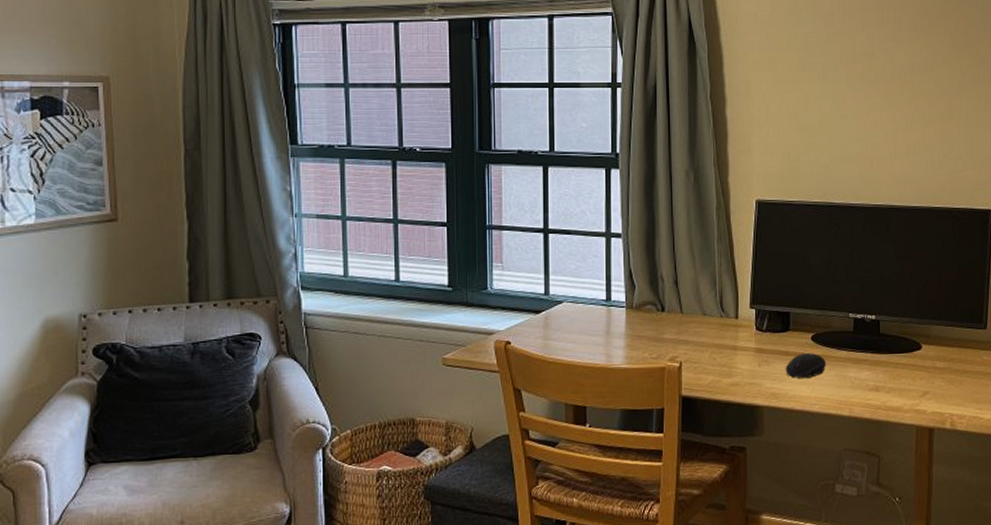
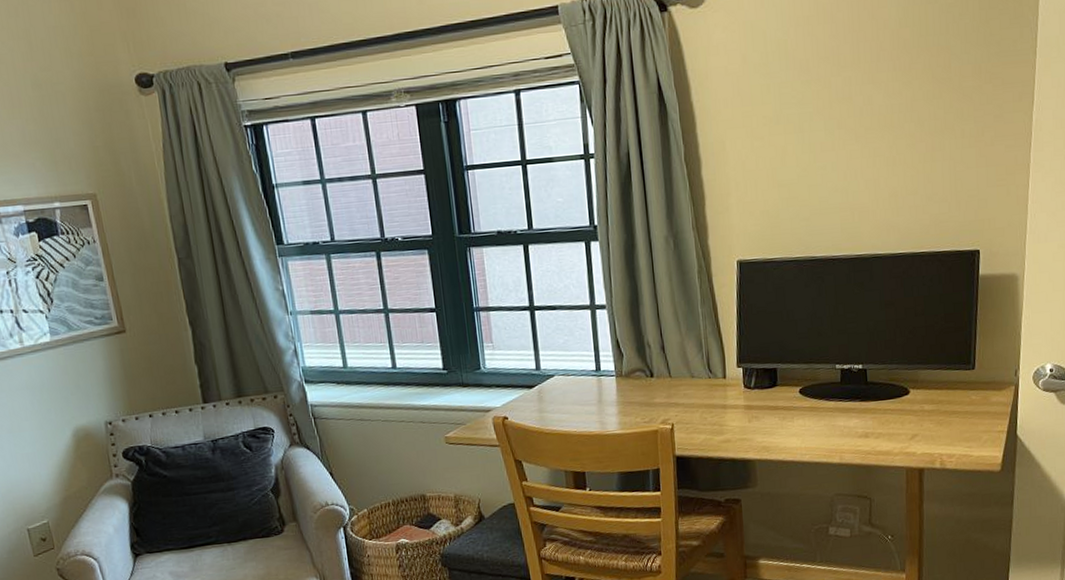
computer mouse: present [785,353,827,378] -> none [775,405,816,431]

